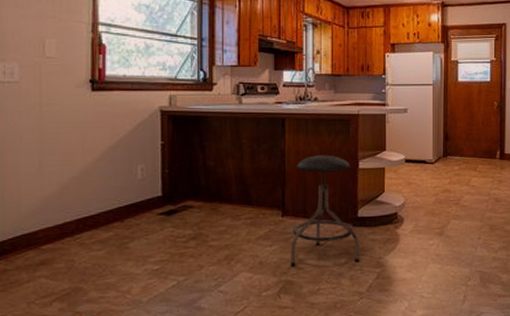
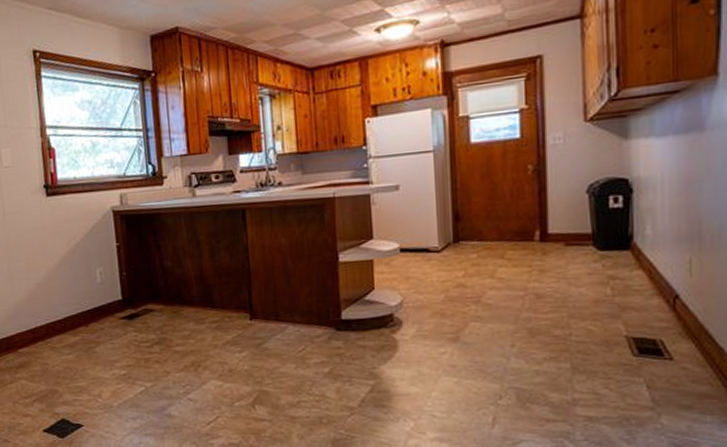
stool: present [290,155,360,266] -> none [263,248,347,375]

